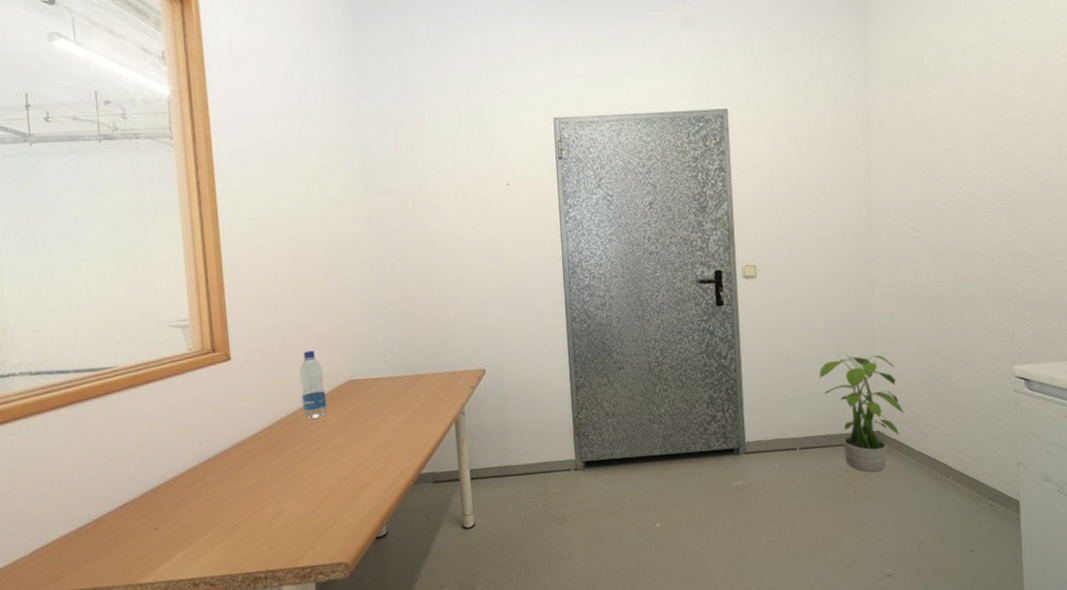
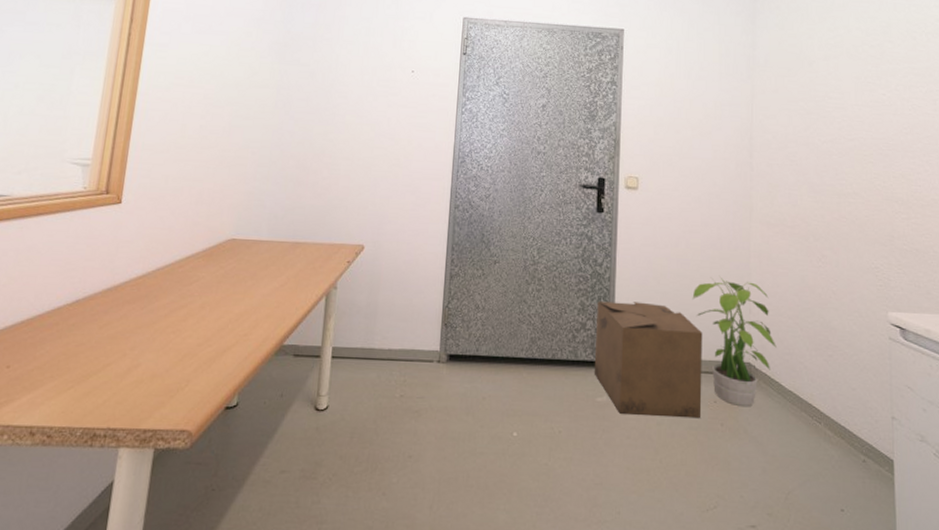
bottle: present [299,350,327,420] -> none [179,204,208,274]
cardboard box: none [725,387,835,494] -> present [594,301,703,419]

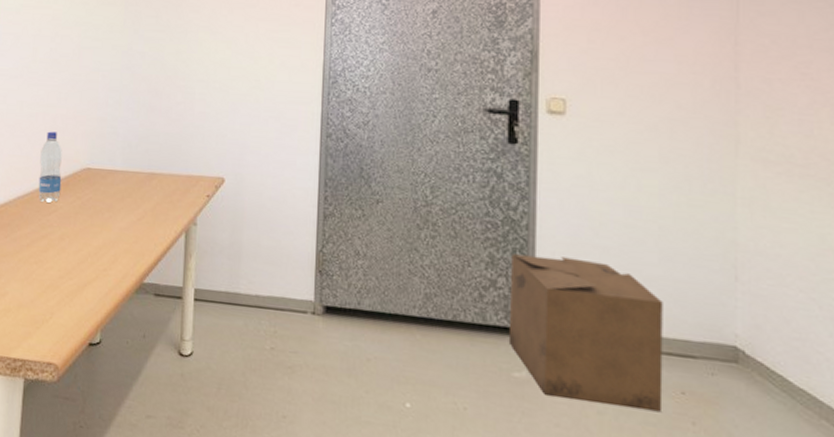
bottle: none [179,204,208,274] -> present [38,131,62,204]
potted plant: present [692,276,776,407] -> none [647,230,779,404]

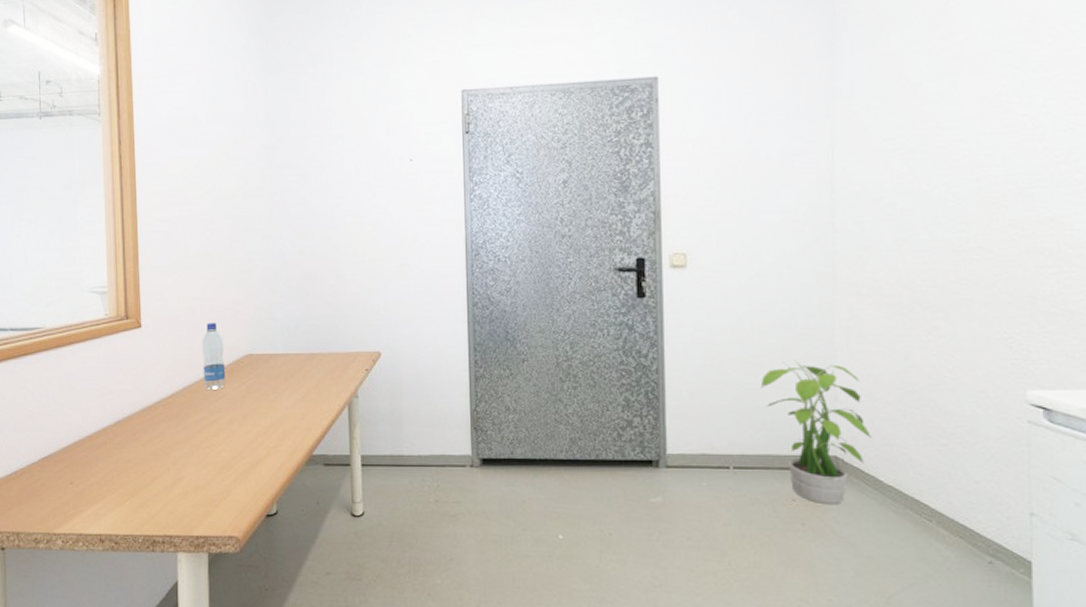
cardboard box: present [508,254,663,413] -> none [644,394,777,519]
potted plant: none [647,230,779,404] -> present [760,360,871,505]

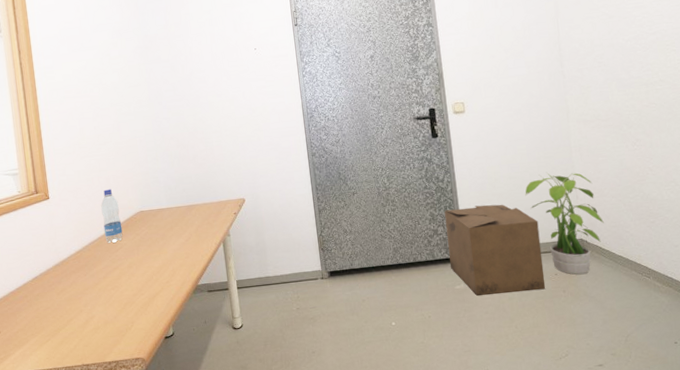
cardboard box: none [644,394,777,519] -> present [444,204,545,296]

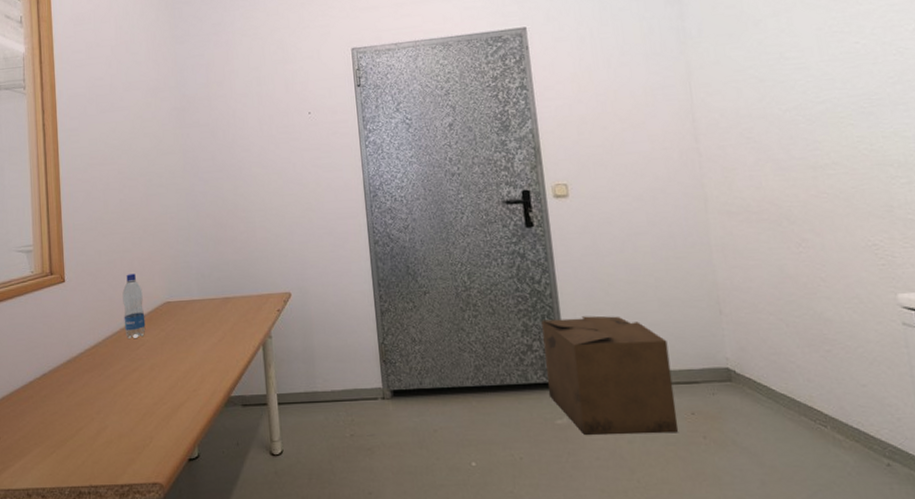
potted plant: present [525,173,604,275] -> none [648,278,759,417]

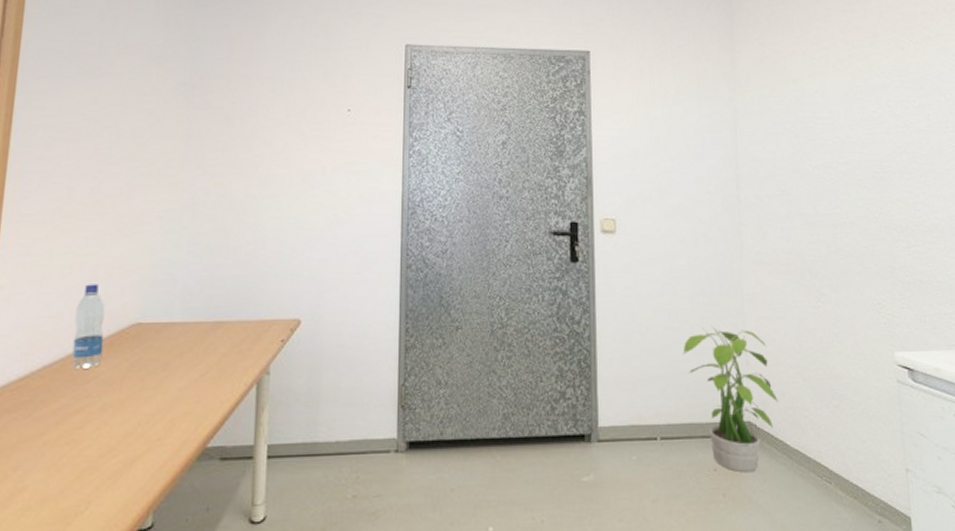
cardboard box: present [541,316,678,435] -> none [577,362,701,493]
potted plant: none [648,278,759,417] -> present [683,326,778,473]

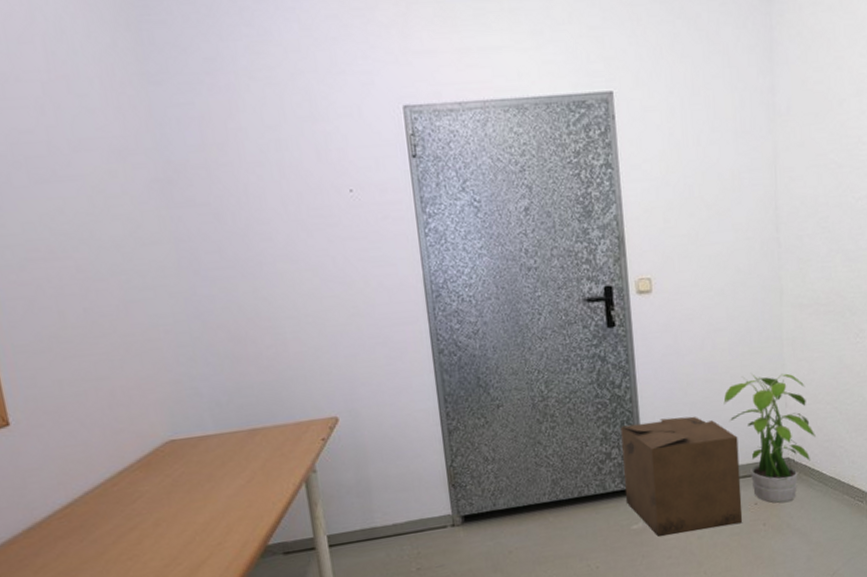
bottle: present [71,284,105,370] -> none [102,407,143,493]
cardboard box: none [577,362,701,493] -> present [621,416,743,536]

